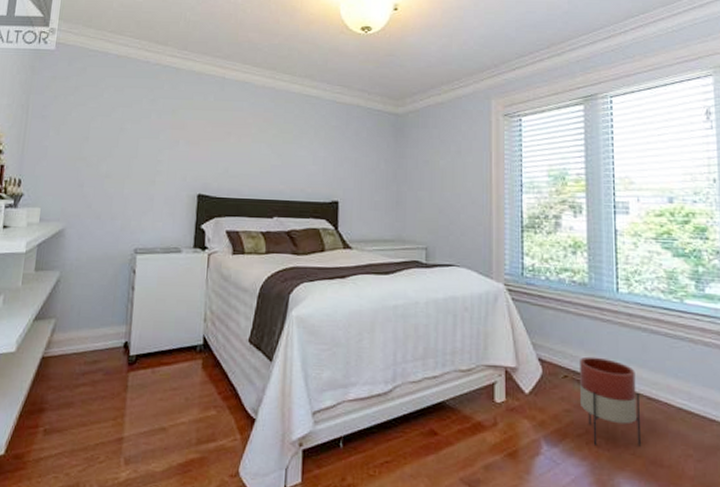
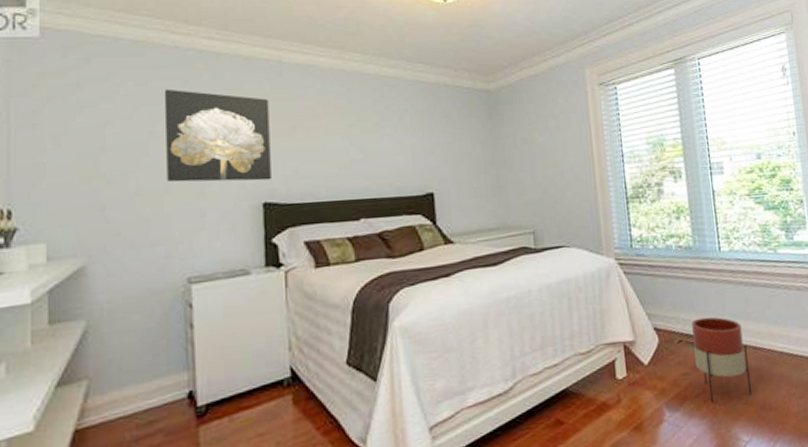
wall art: none [129,95,212,176] -> present [164,88,271,182]

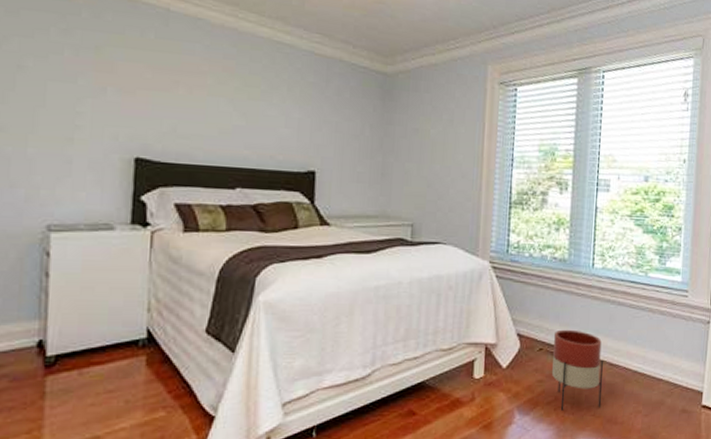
wall art: present [164,88,271,182] -> none [33,20,152,135]

